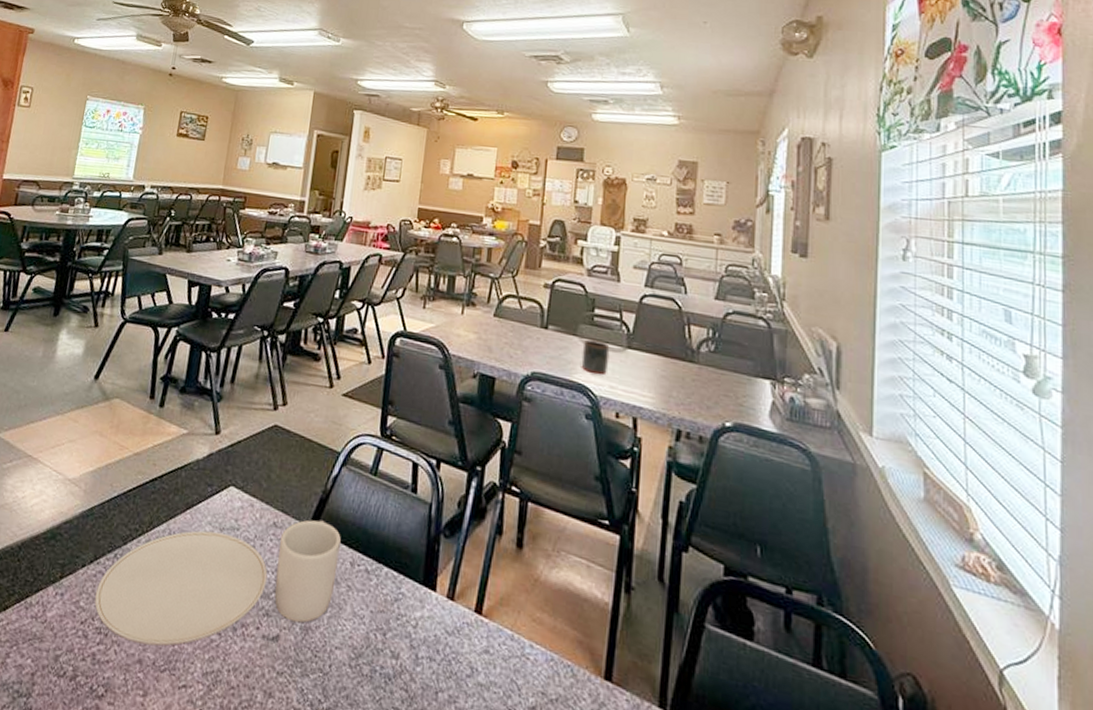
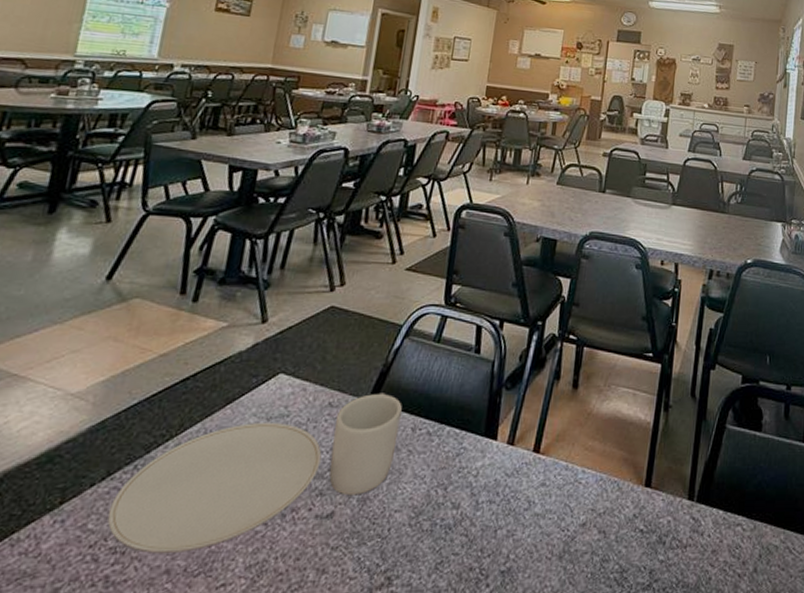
mug: present [581,339,610,374] -> none [633,199,658,229]

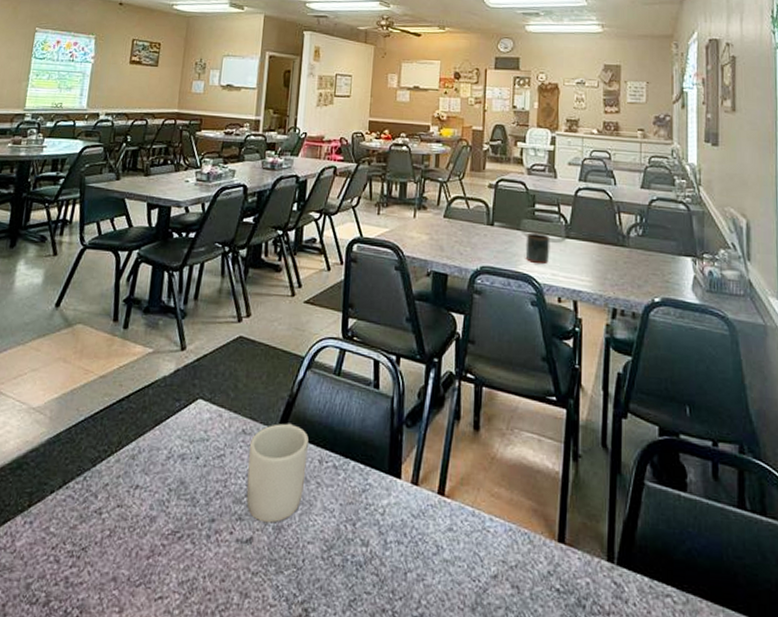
plate: present [107,422,322,555] -> none [65,444,239,563]
mug: none [633,199,658,229] -> present [525,232,550,263]

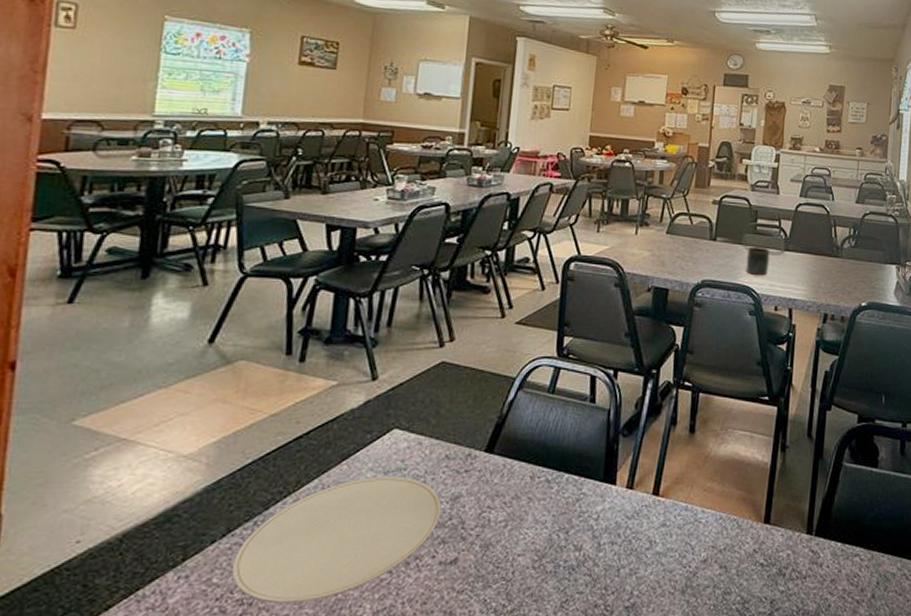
plate: none [65,444,239,563] -> present [232,475,442,604]
mug: present [246,423,309,523] -> none [450,444,520,543]

